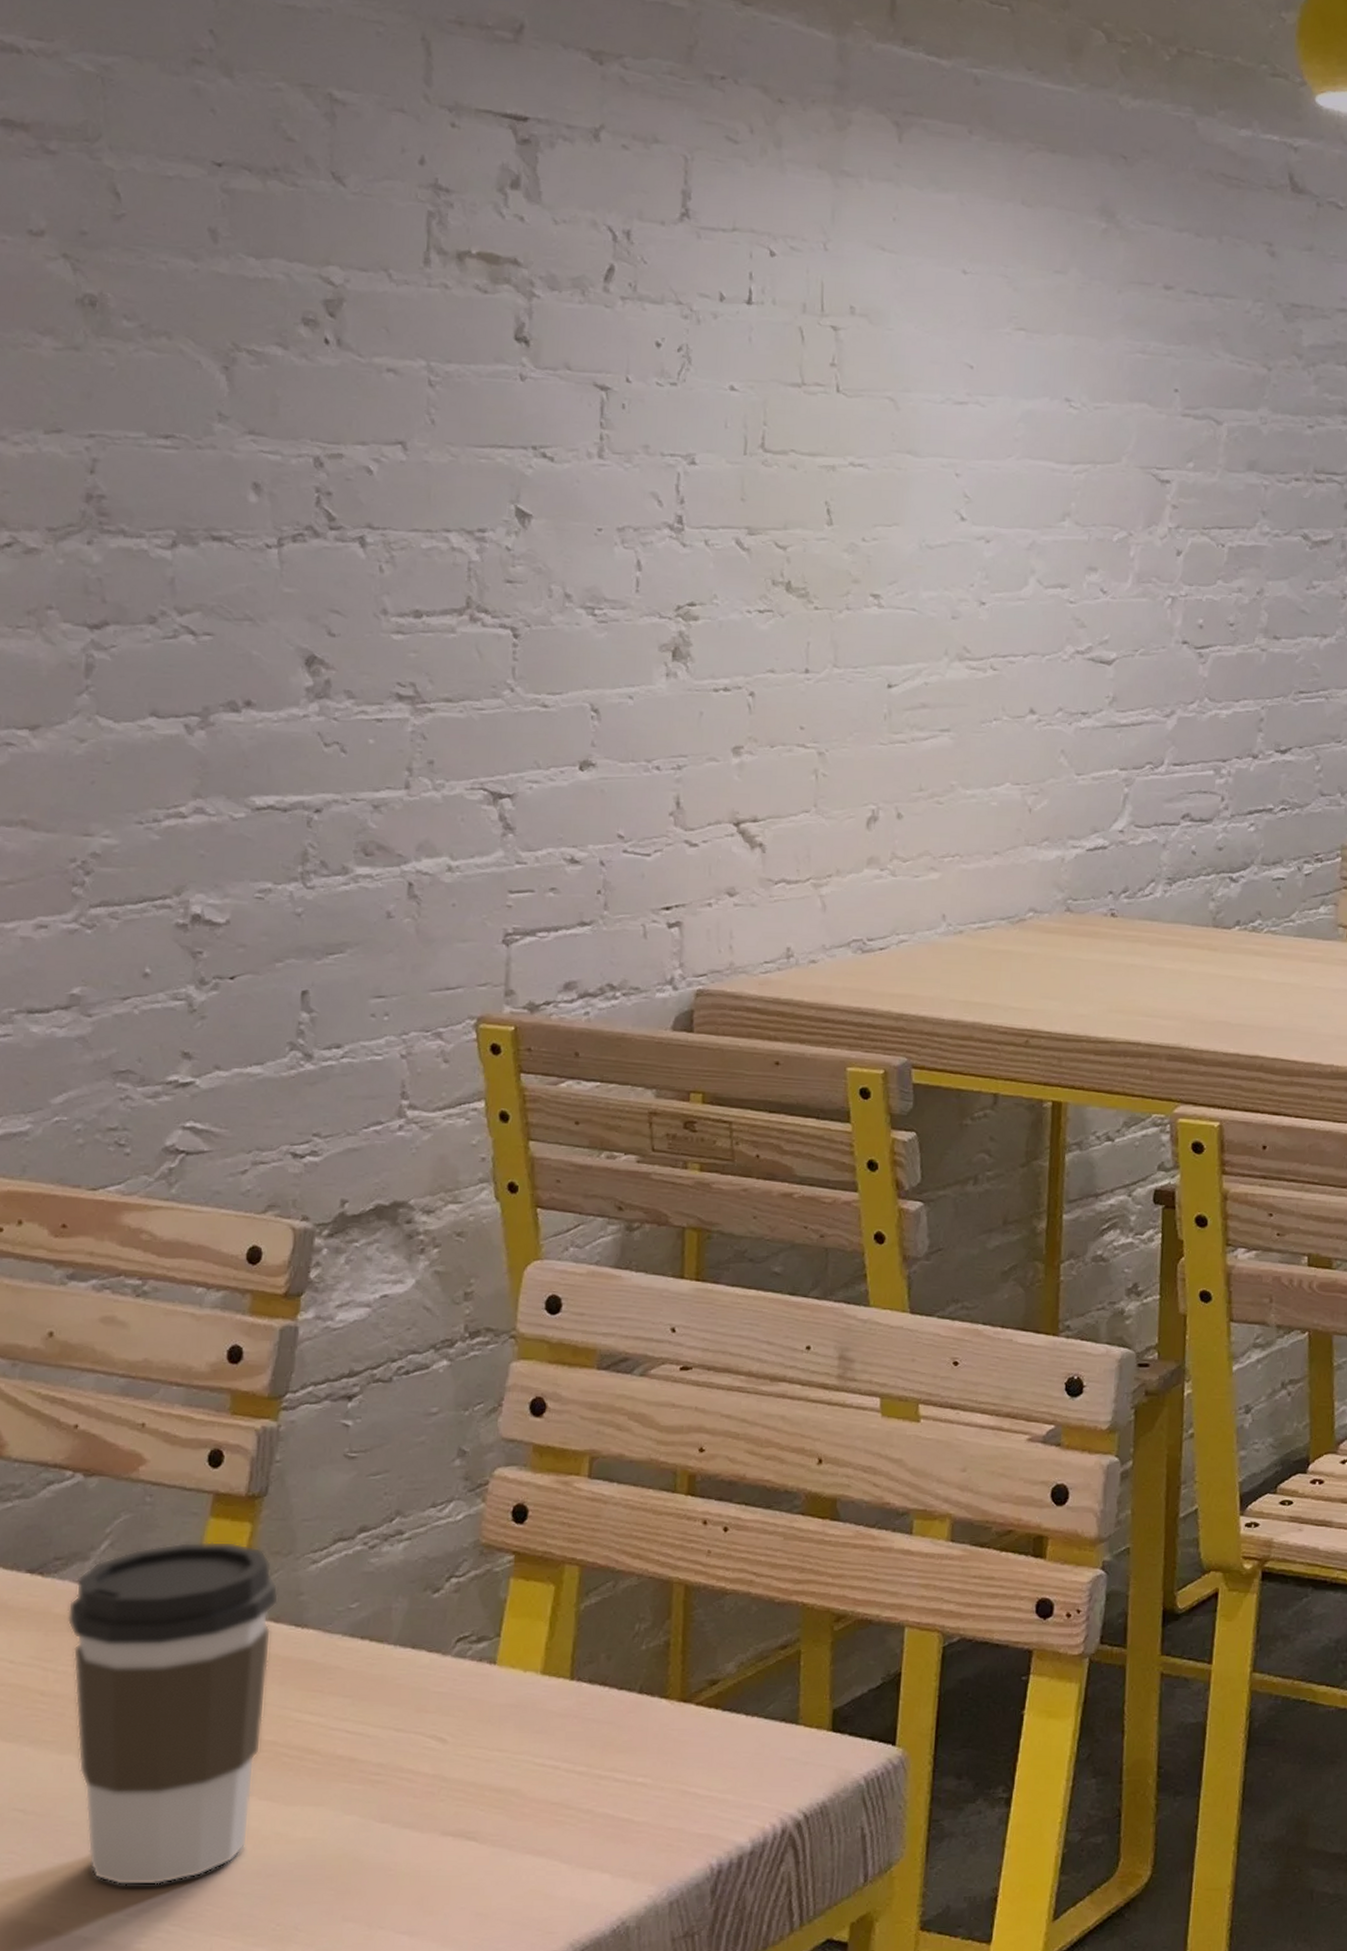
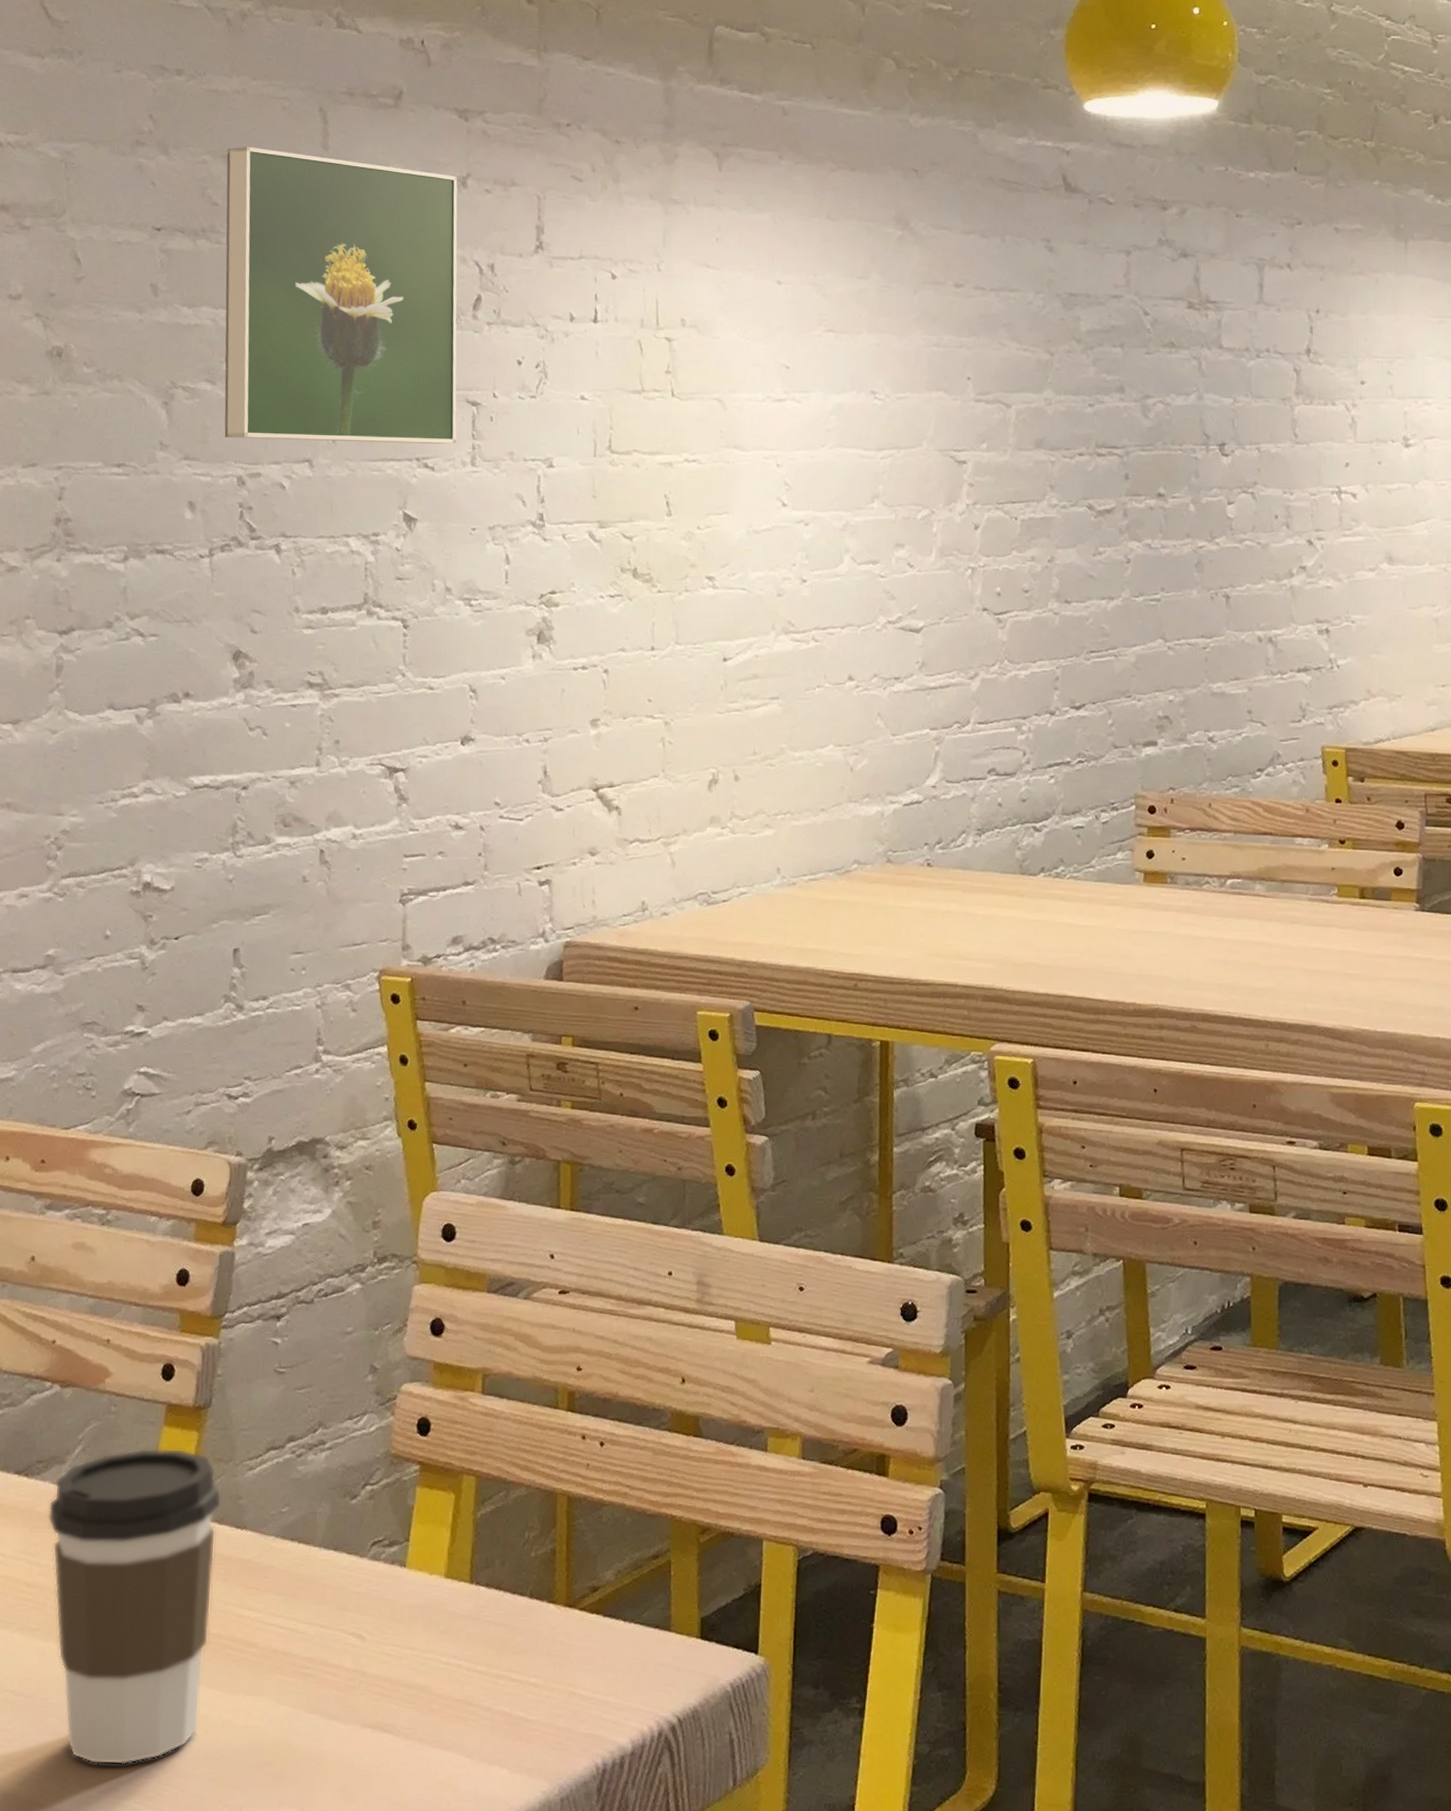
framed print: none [298,75,589,433] -> present [224,147,458,444]

